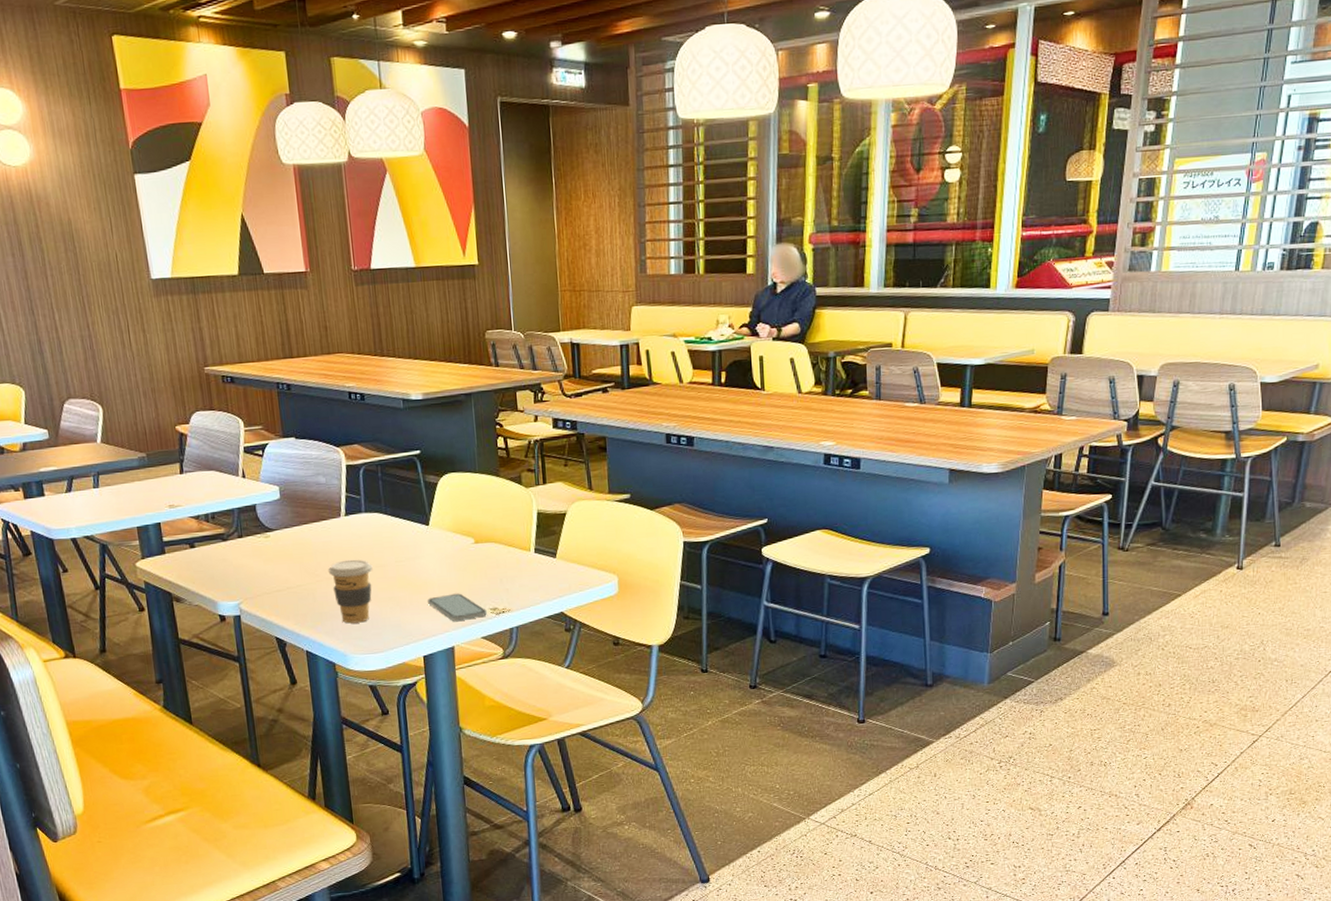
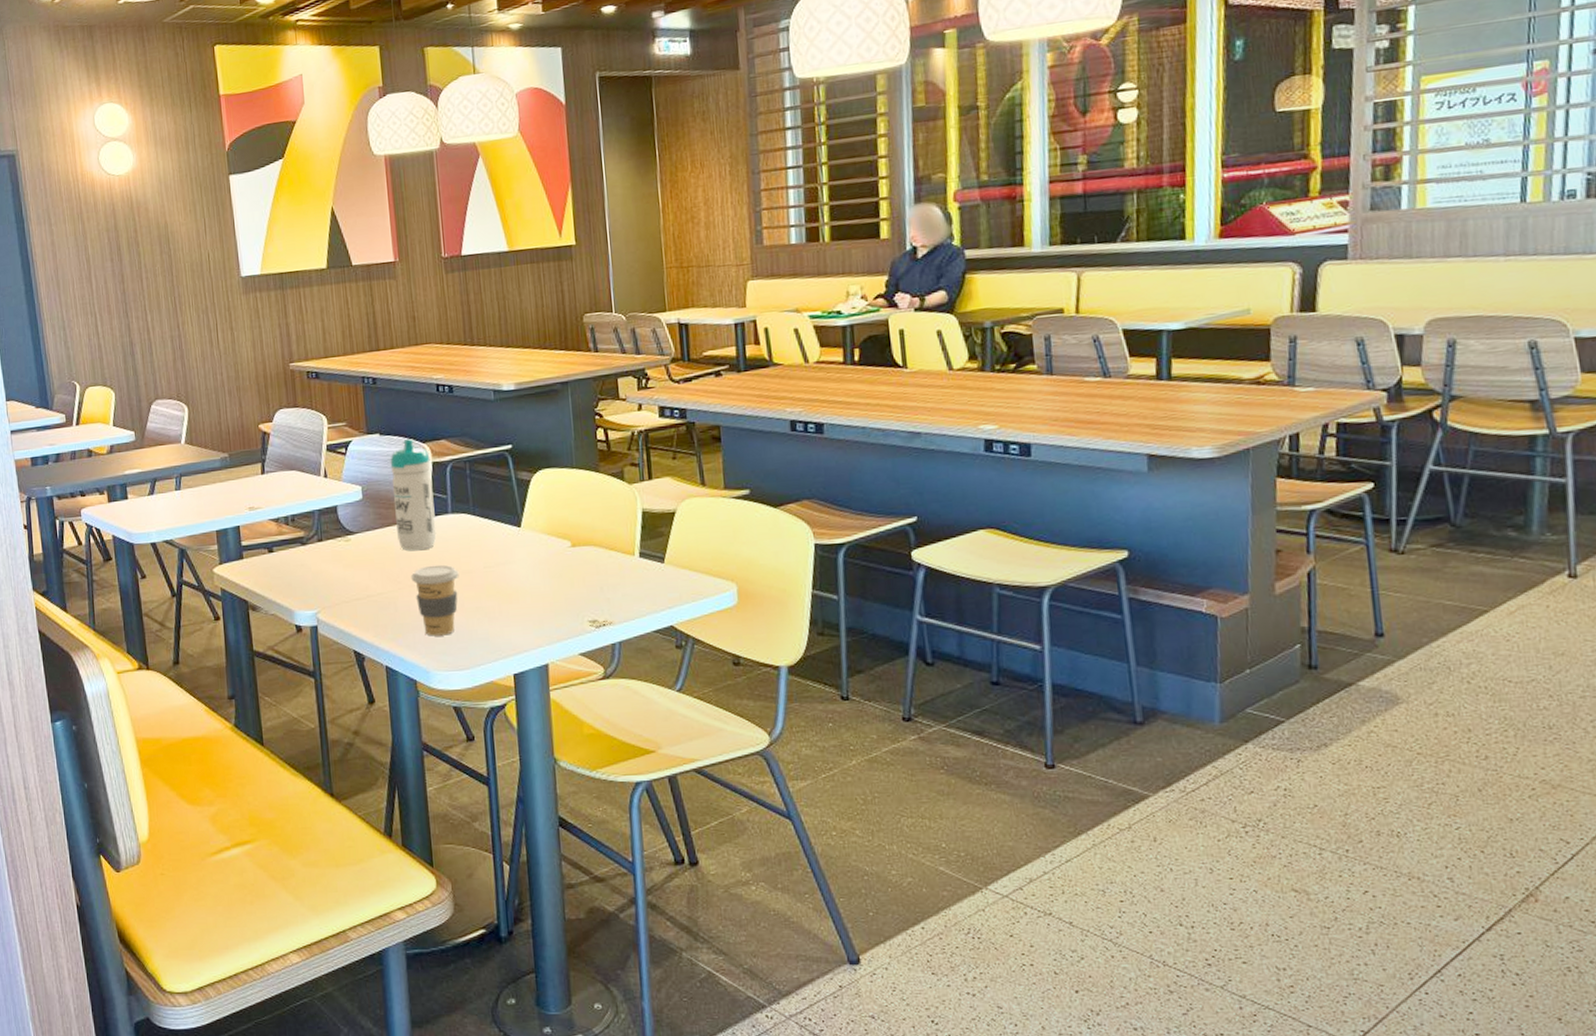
water bottle: none [306,443,352,547] -> present [390,439,437,551]
smartphone: present [428,593,487,621] -> none [519,603,585,635]

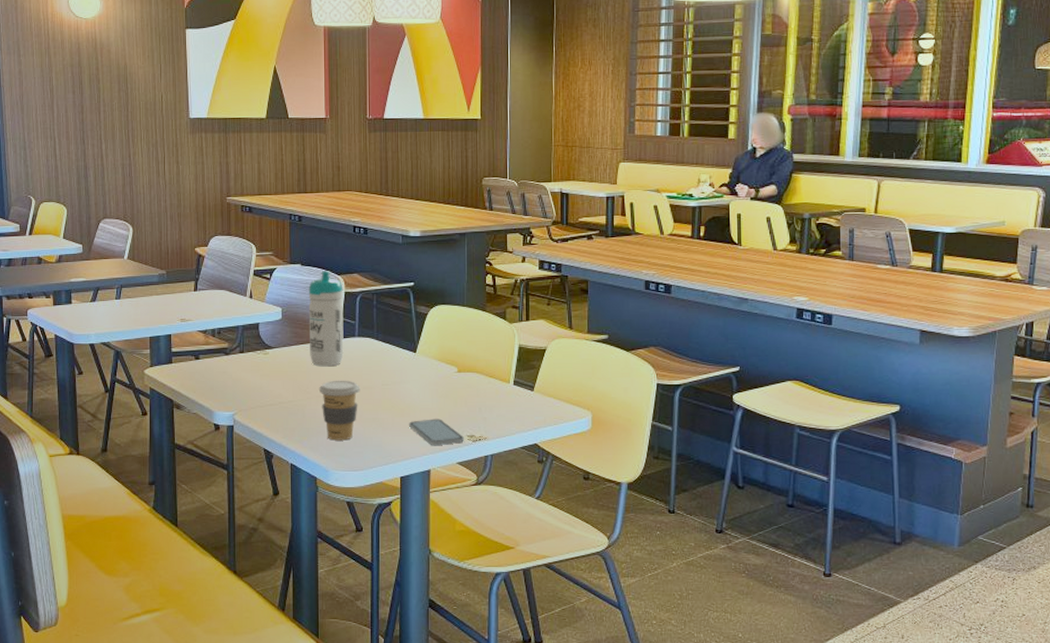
smartphone: none [519,603,585,635] -> present [409,419,464,445]

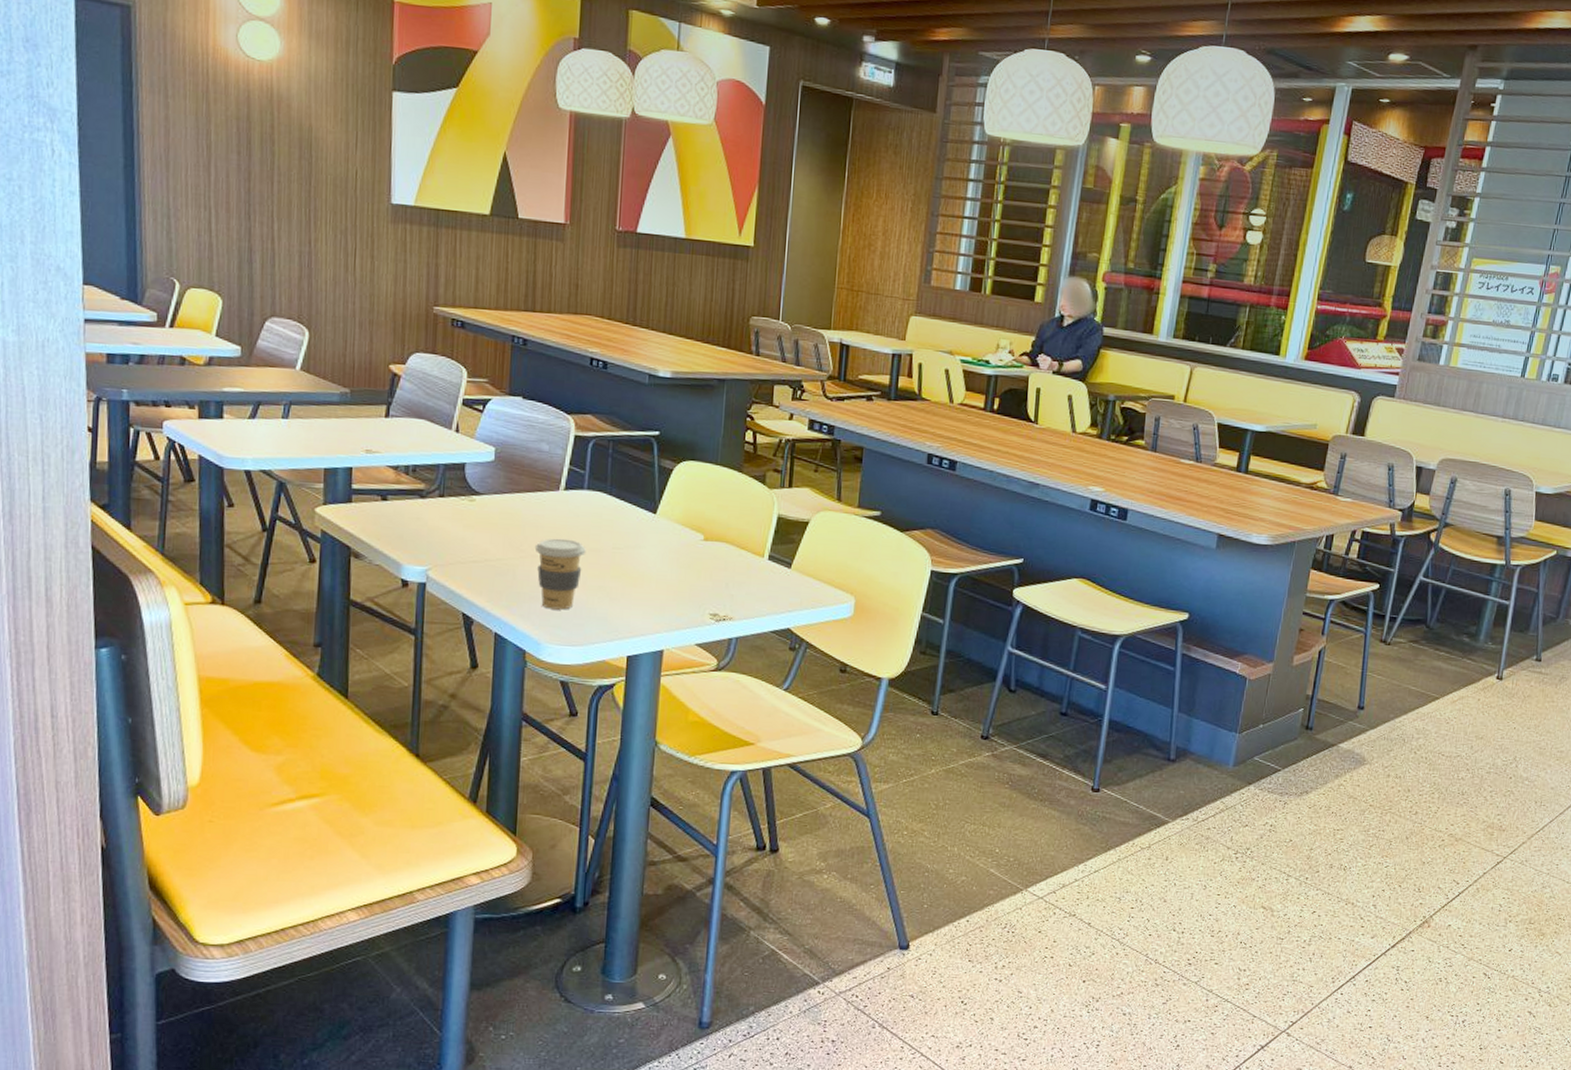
water bottle: present [308,271,344,367] -> none [526,407,573,522]
smartphone: present [409,419,464,445] -> none [642,591,706,623]

